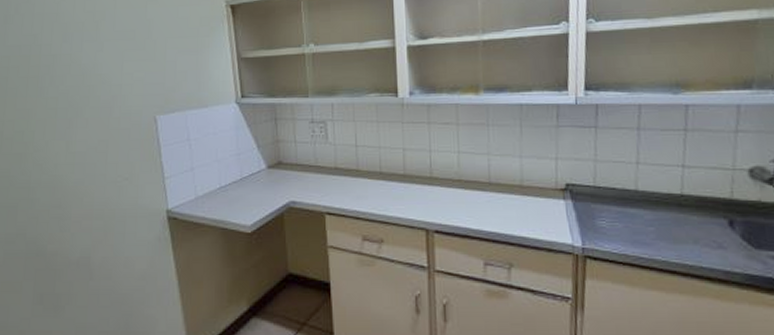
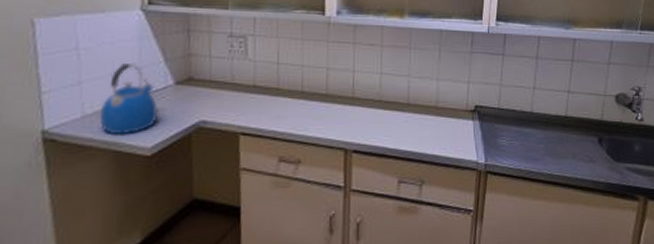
kettle: none [208,149,255,213] -> present [99,62,159,134]

